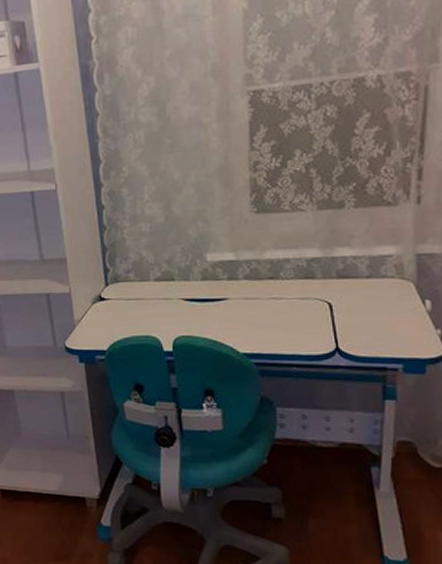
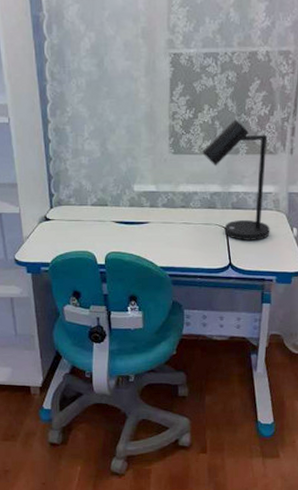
desk lamp: none [293,165,392,318] -> present [201,119,270,240]

